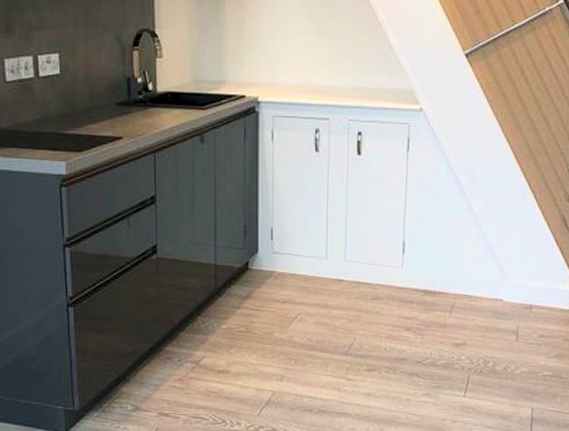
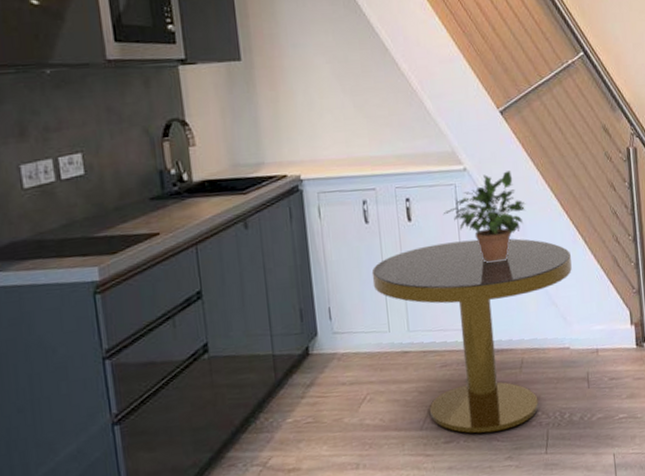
side table: none [316,181,518,368] -> present [371,238,572,434]
potted plant: none [393,116,479,207] -> present [443,171,526,264]

